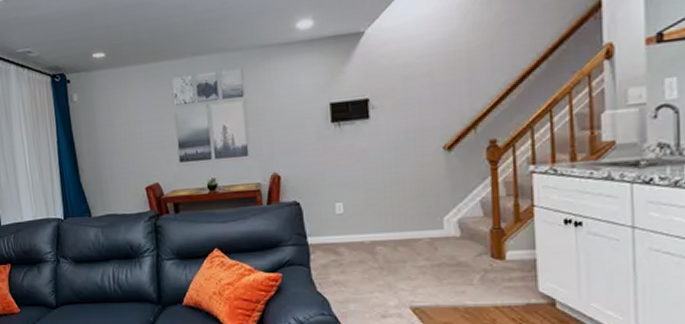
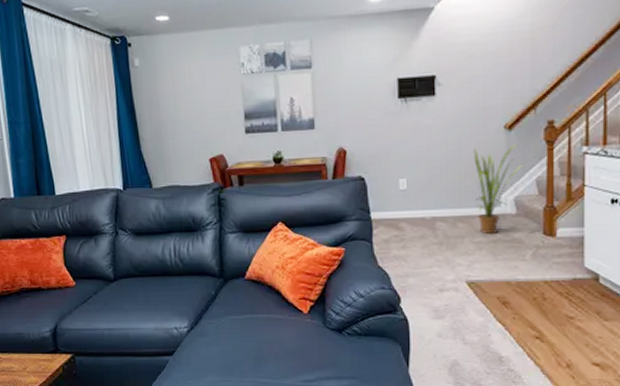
house plant: none [412,165,464,257] -> present [473,144,521,234]

